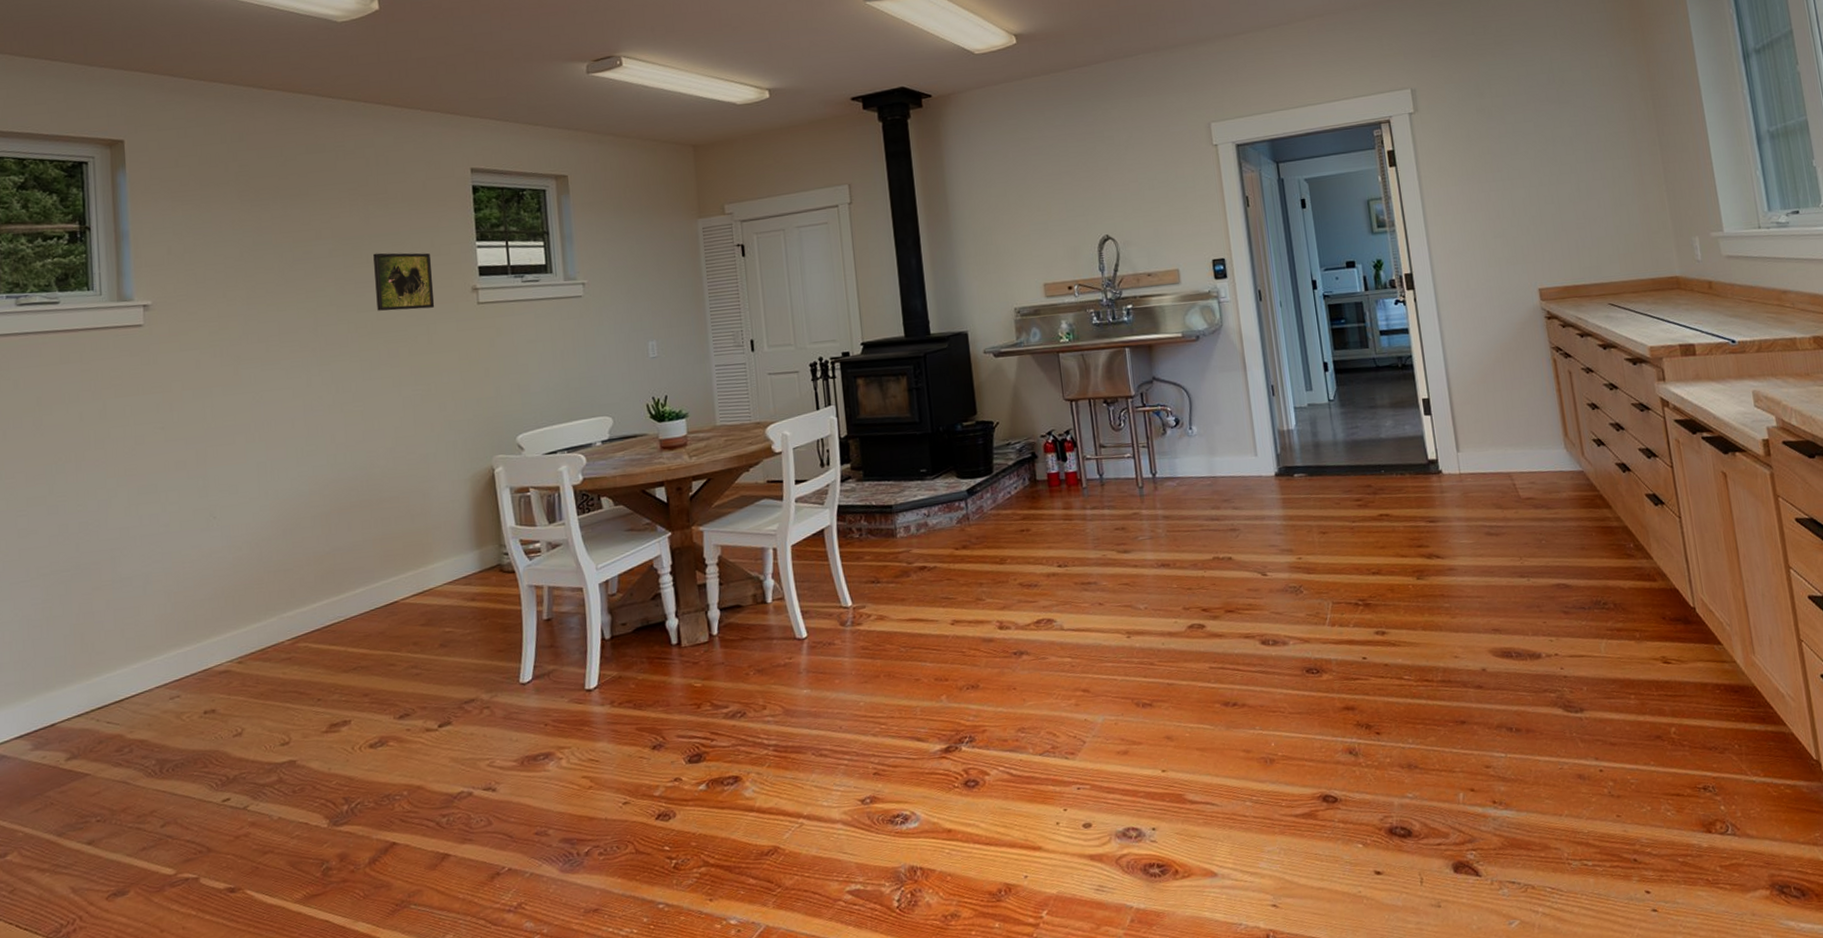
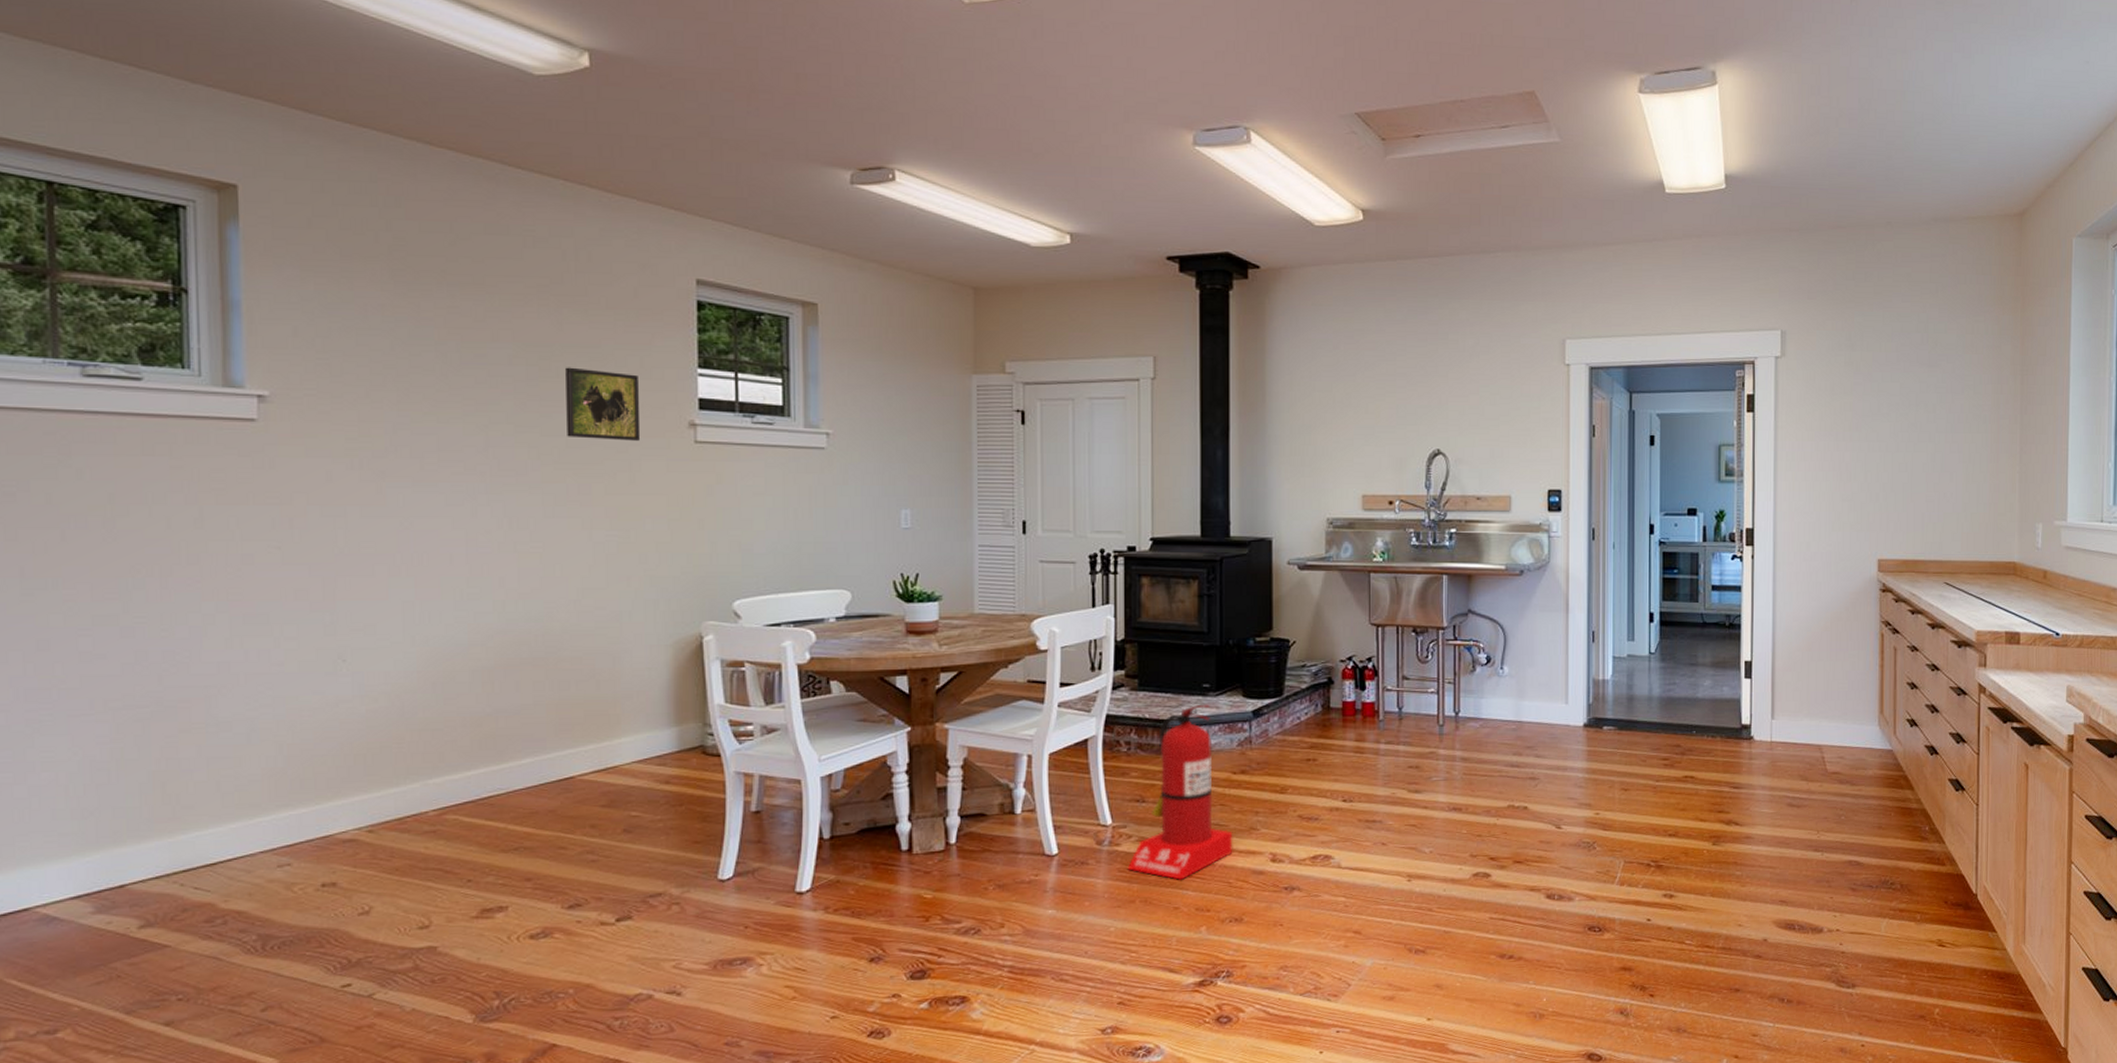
fire extinguisher: none [869,487,963,653] -> present [1127,704,1233,880]

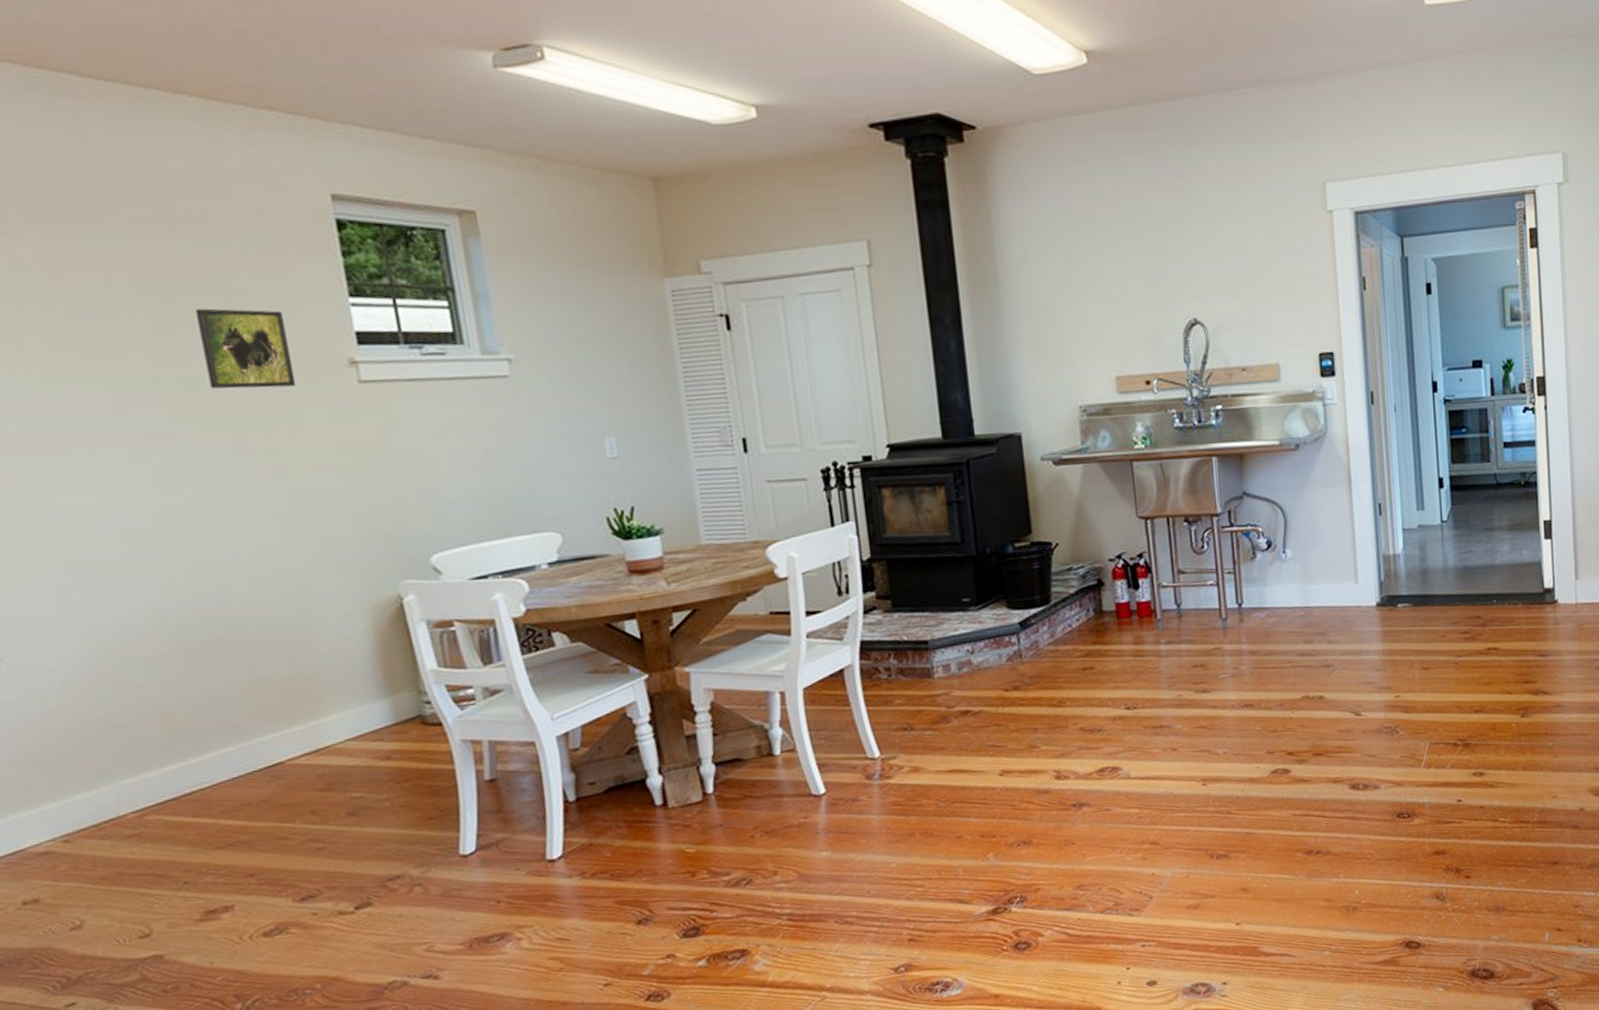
fire extinguisher: present [1127,704,1233,880] -> none [902,619,1014,808]

